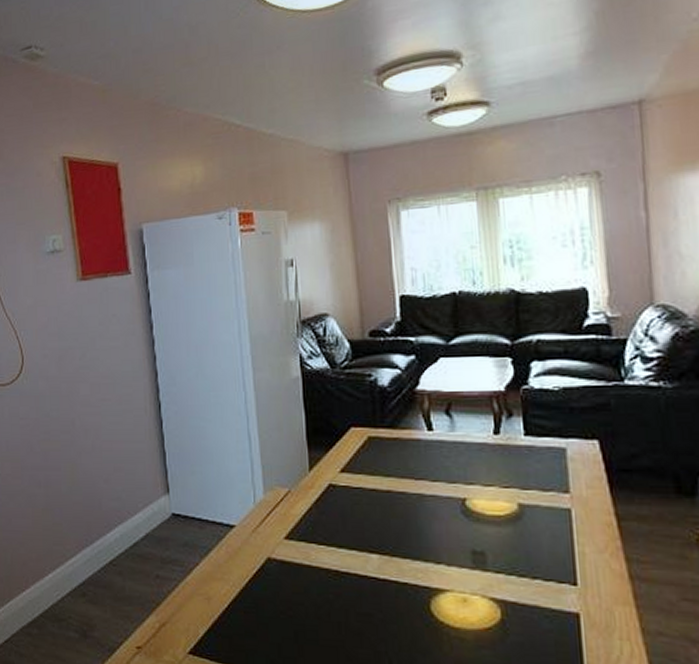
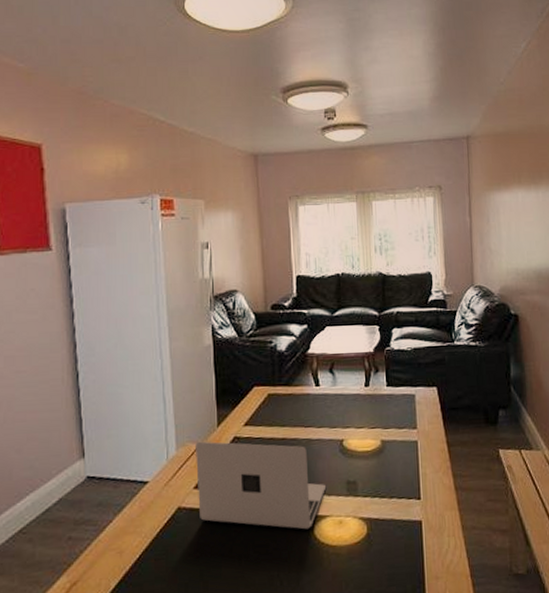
laptop: none [285,486,445,603] -> present [195,441,327,530]

